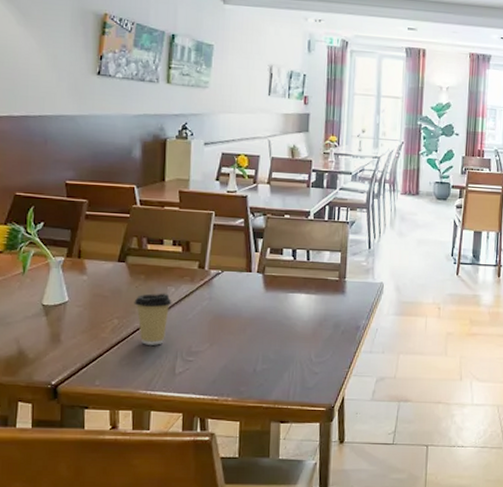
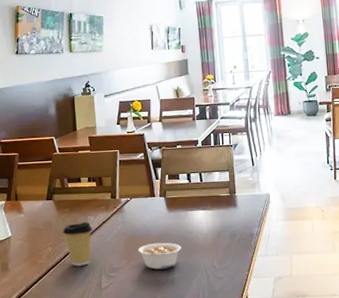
legume: none [223,326,276,358] -> present [137,242,182,270]

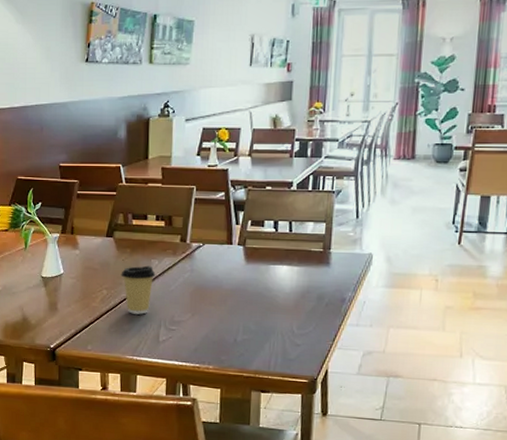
legume: present [137,242,182,270] -> none [204,297,257,328]

